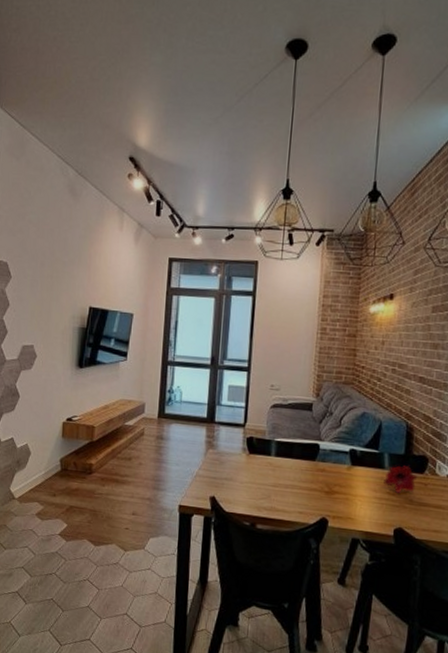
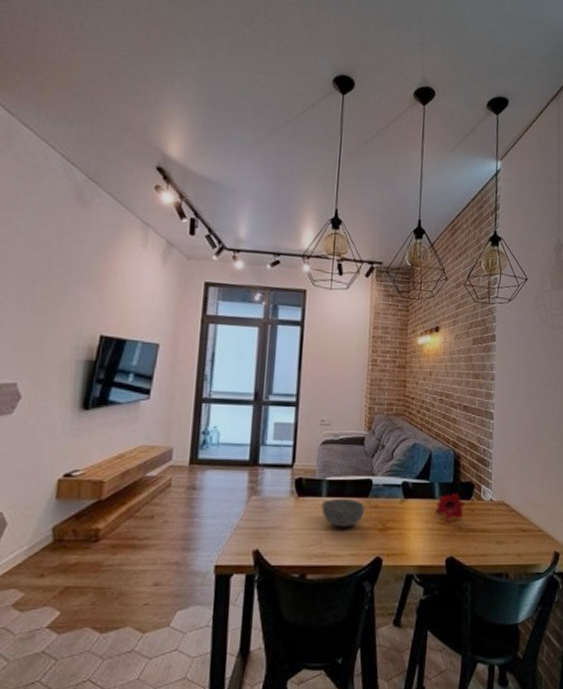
bowl: none [271,458,312,487] -> present [321,498,365,527]

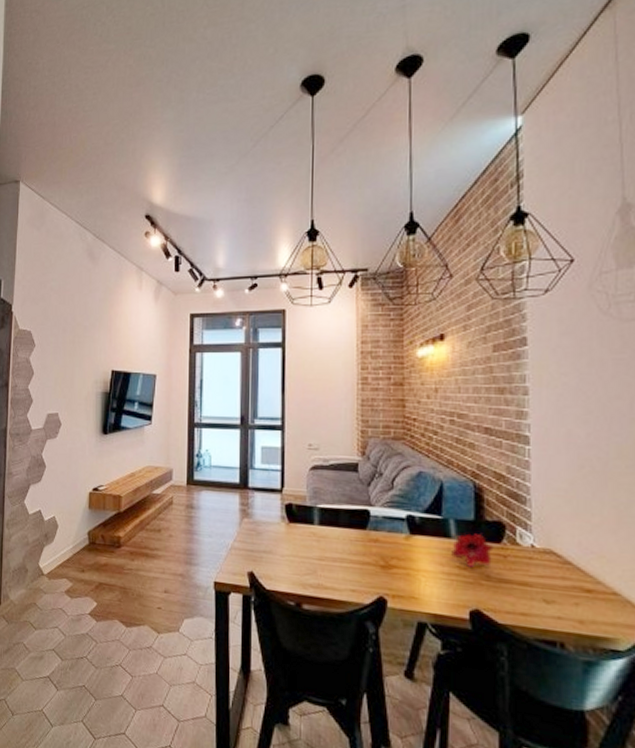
bowl: present [321,498,365,527] -> none [314,527,363,560]

